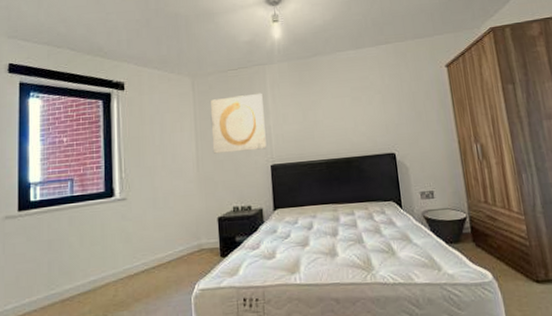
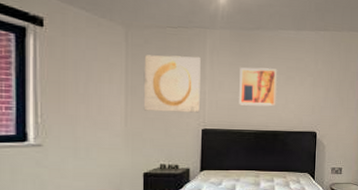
wall art: none [302,92,345,135] -> present [239,67,277,107]

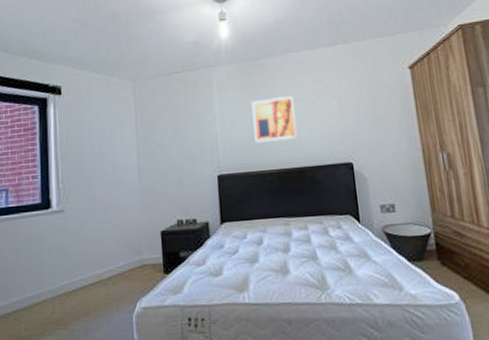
wall art: present [143,55,201,113] -> none [152,97,213,163]

